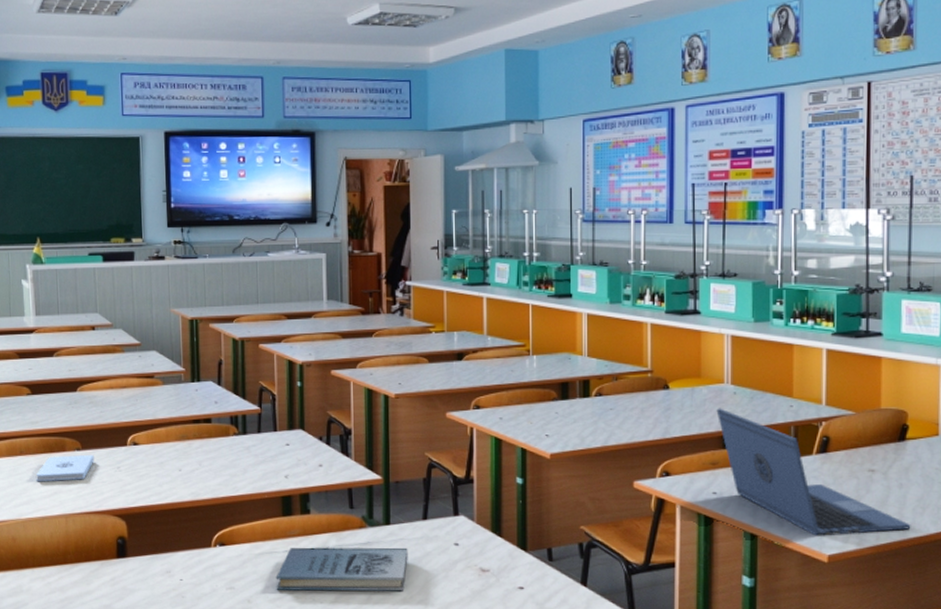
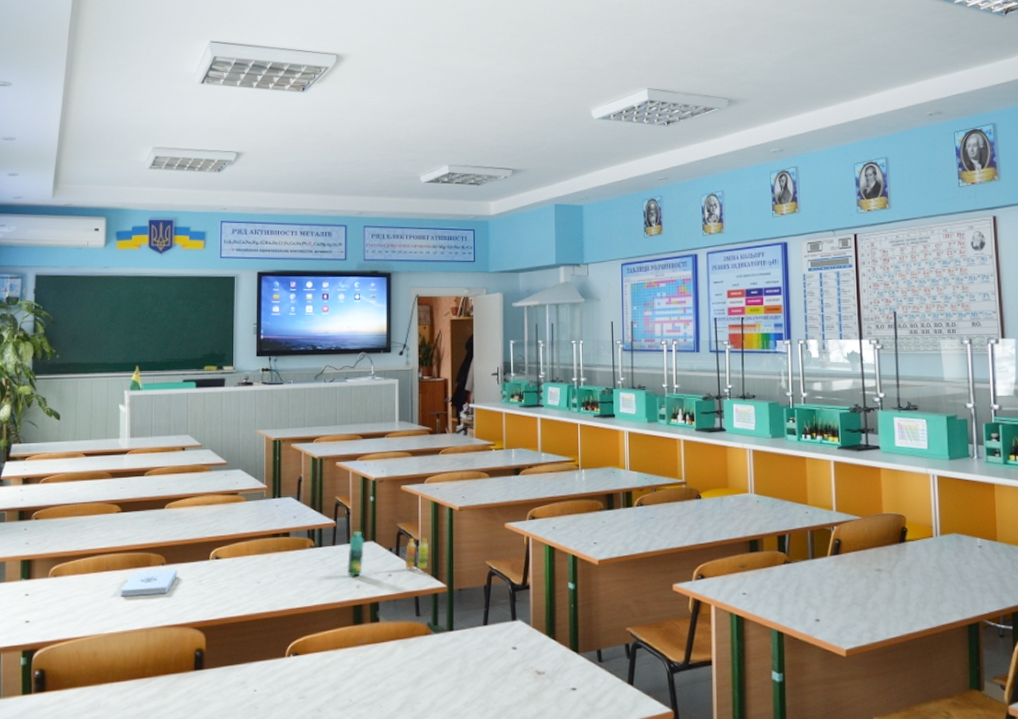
beverage bottle: none [273,418,363,466] -> present [346,530,429,576]
book: present [276,547,408,591] -> none [345,652,470,698]
laptop: present [716,408,911,536] -> none [743,515,916,632]

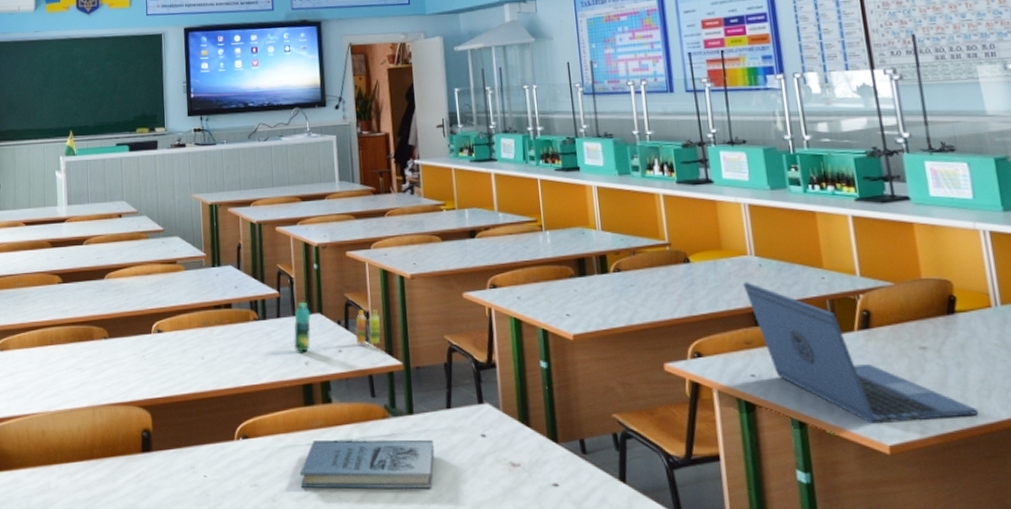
notepad: present [121,569,178,597] -> none [66,343,121,372]
book: none [345,652,470,698] -> present [299,439,435,489]
laptop: none [743,515,916,632] -> present [743,281,979,424]

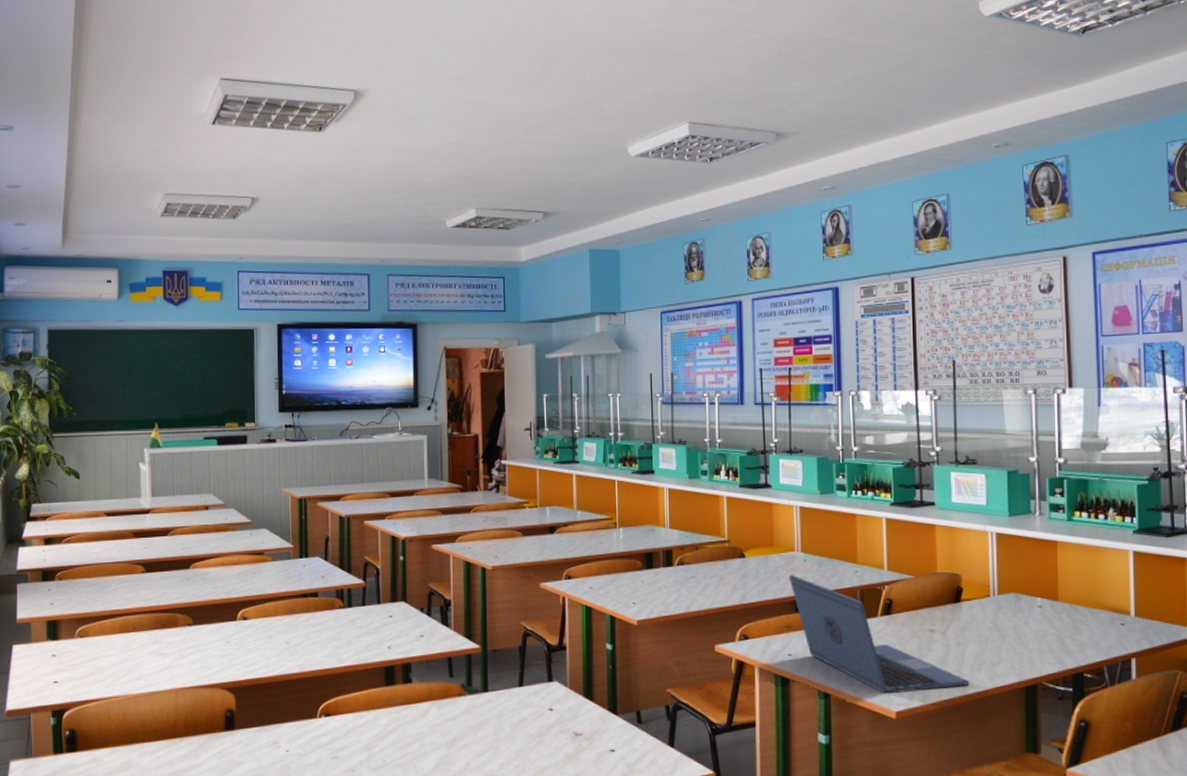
beverage bottle: present [293,301,381,352] -> none [377,590,462,637]
book: present [299,439,435,489] -> none [378,714,505,759]

